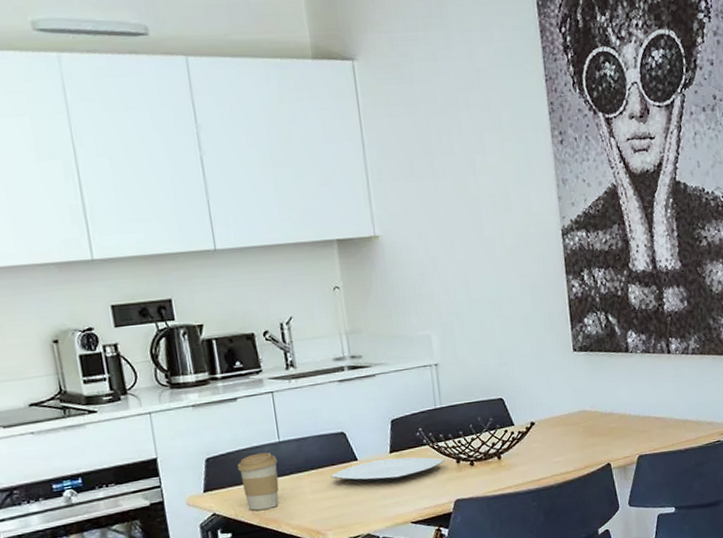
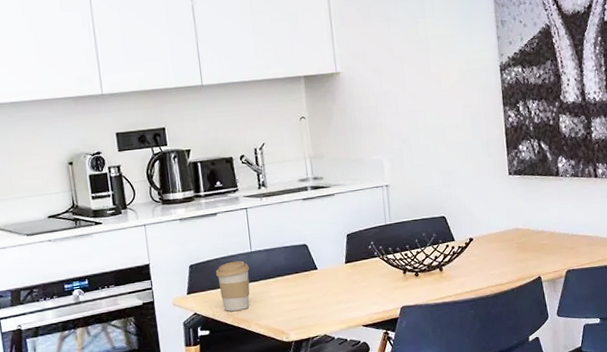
plate: present [330,457,445,483] -> none [294,267,393,290]

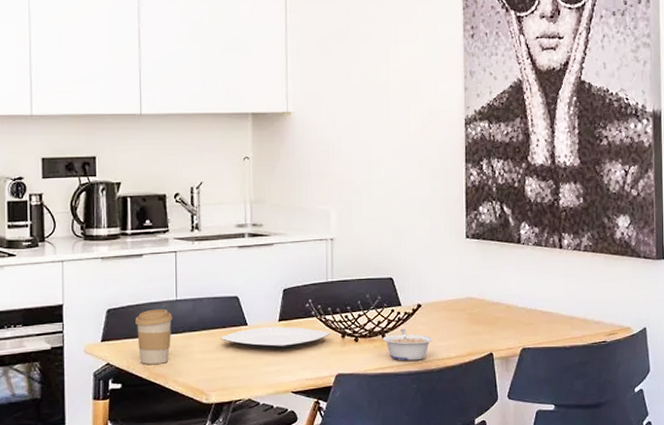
plate: none [294,267,393,290] -> present [220,326,331,350]
legume: none [440,260,486,290] -> present [382,328,433,361]

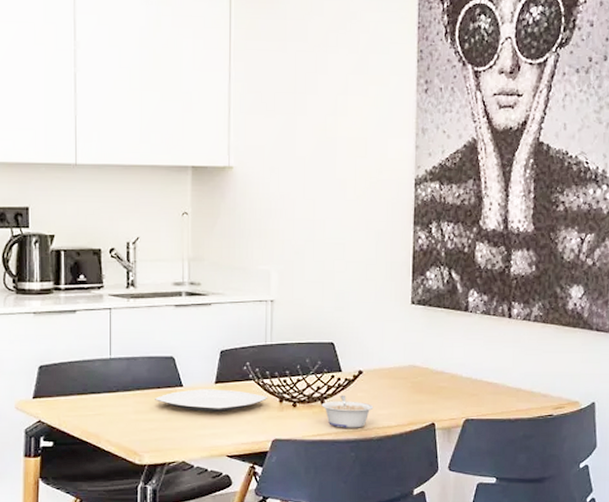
coffee cup: present [135,309,172,364] -> none [68,367,106,423]

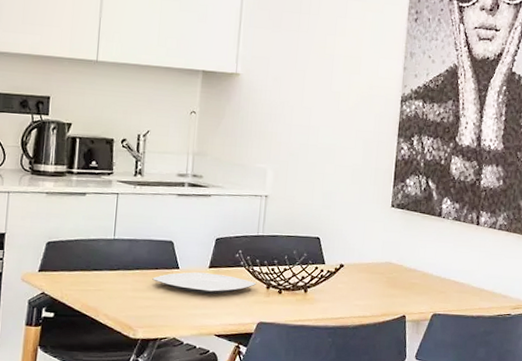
legume: present [321,394,374,428] -> none [304,285,352,316]

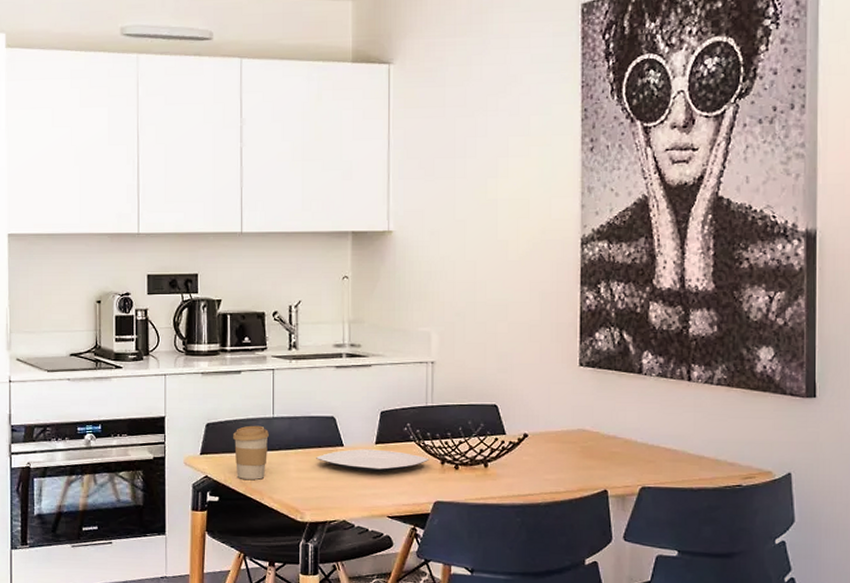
coffee cup: none [73,245,109,298] -> present [233,425,269,480]

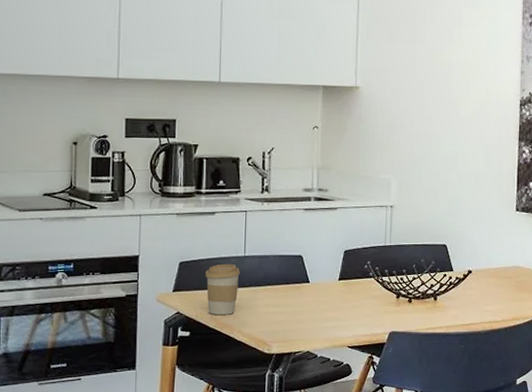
plate: present [316,449,430,473] -> none [284,285,387,307]

